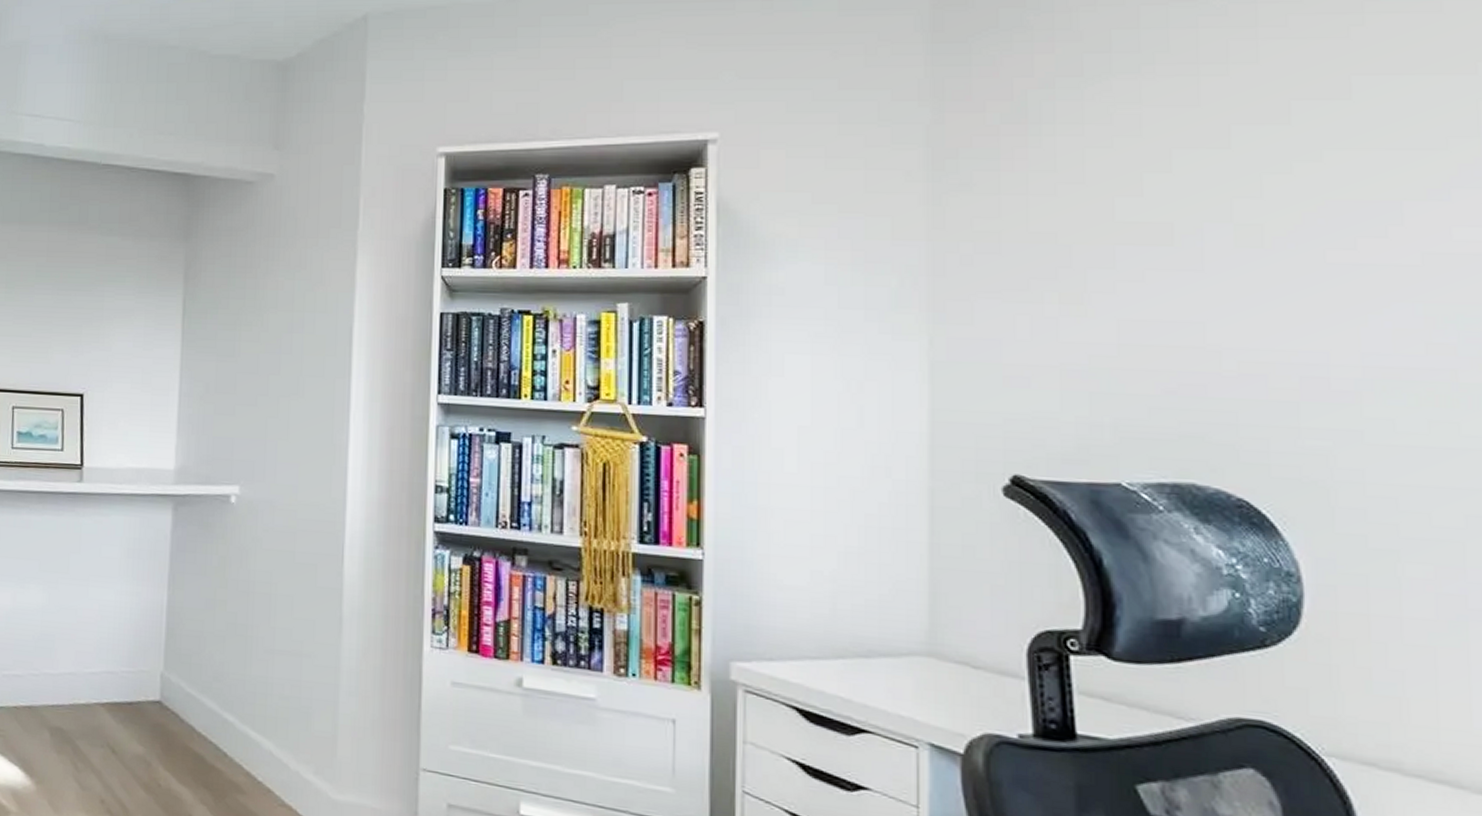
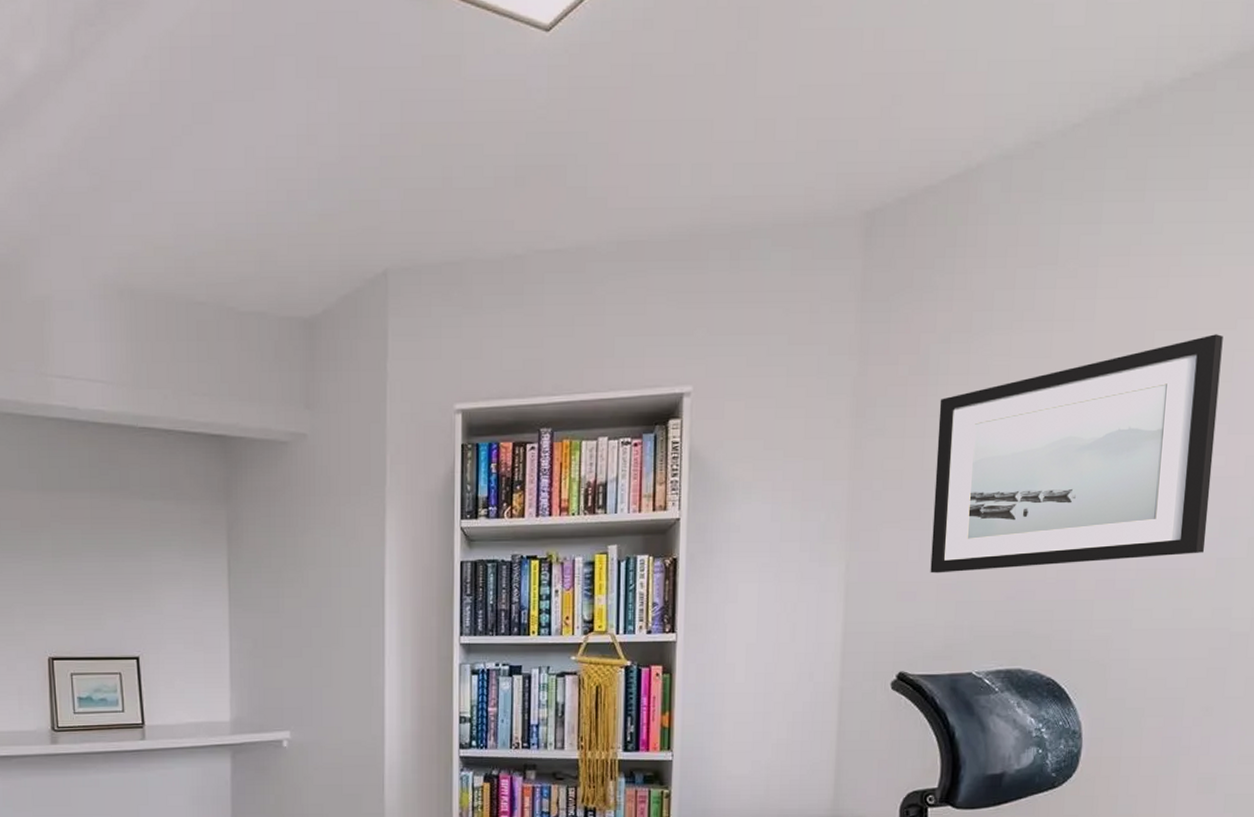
wall art: none [1046,80,1469,357] -> present [930,334,1223,573]

